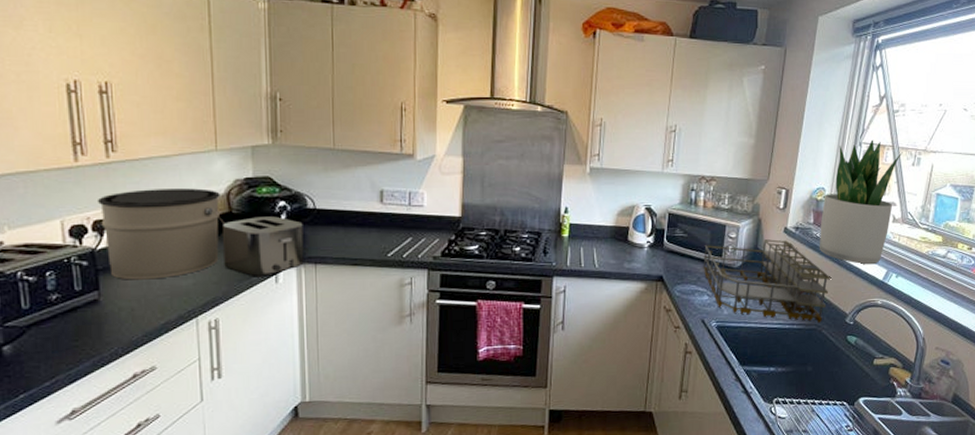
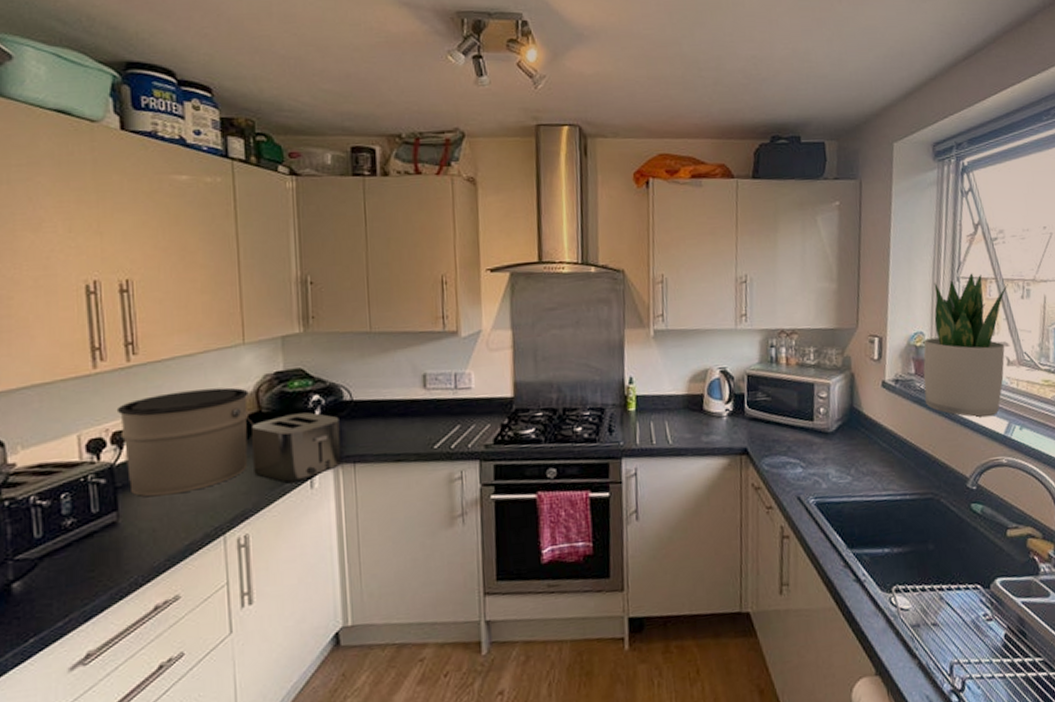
dish rack: present [703,239,830,324] -> none [791,396,943,492]

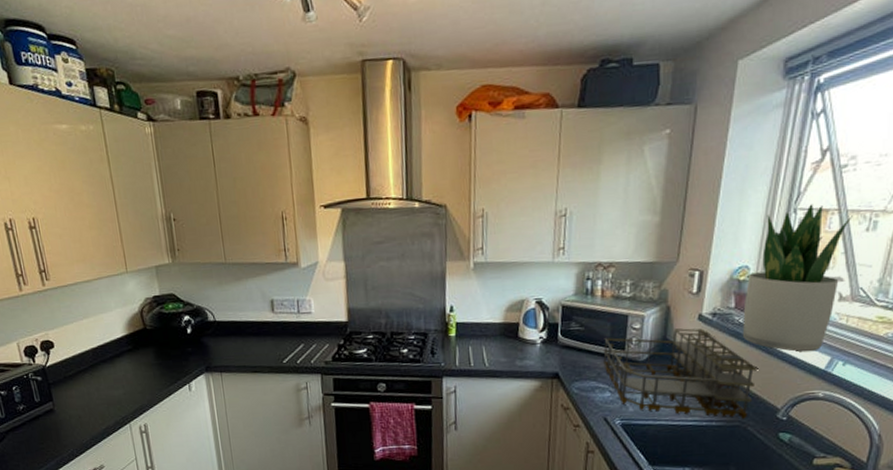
bucket: present [116,387,255,497] -> none [40,308,143,392]
toaster: present [252,412,342,484] -> none [140,330,211,386]
dish rack: none [791,396,943,492] -> present [603,328,757,420]

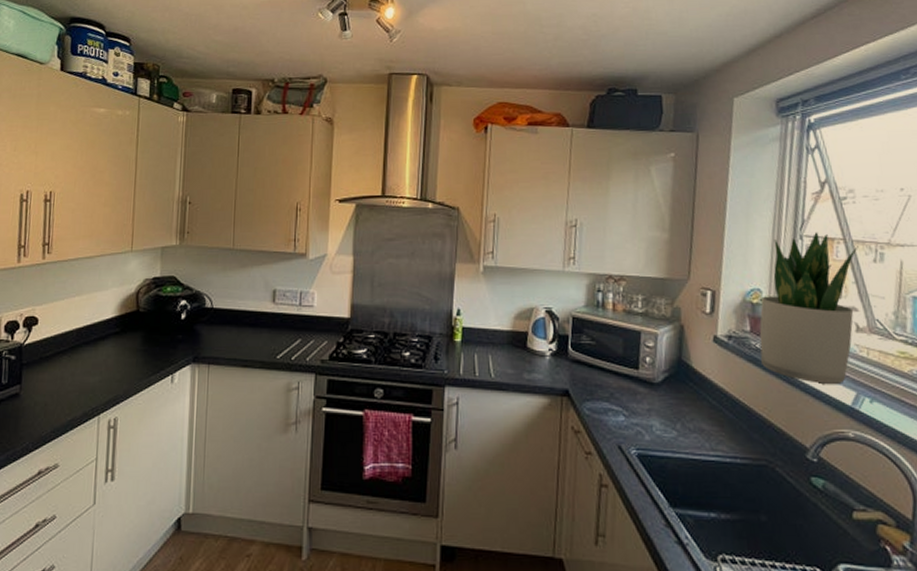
dish rack: present [603,328,757,420] -> none [615,350,780,459]

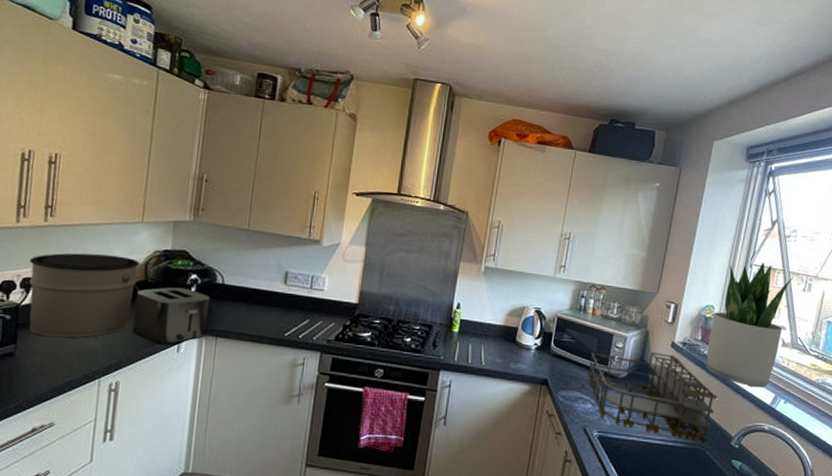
bucket: none [30,287,133,375] -> present [29,253,140,338]
toaster: none [127,315,200,376] -> present [132,287,210,345]
dish rack: none [615,350,780,459] -> present [588,352,716,444]

